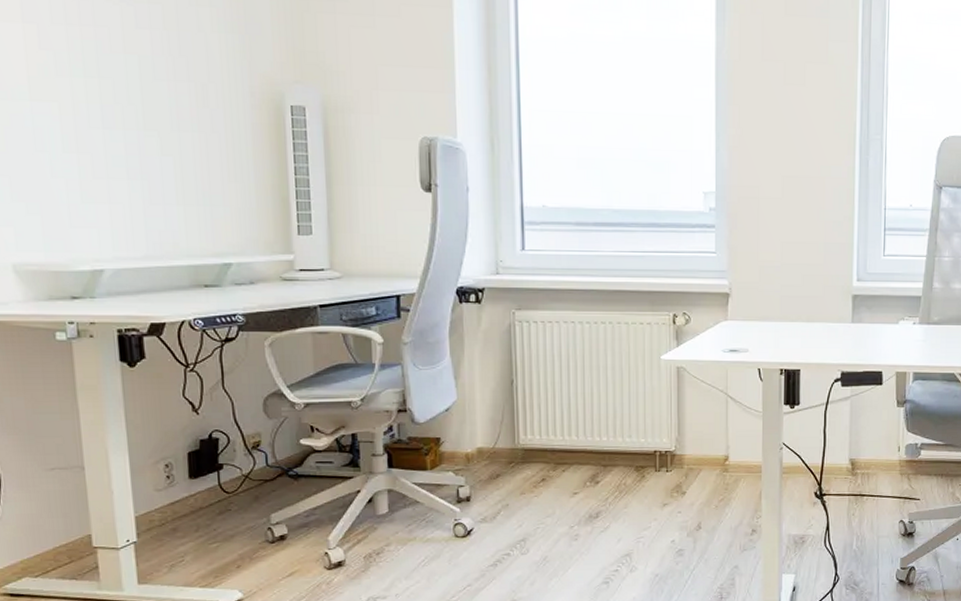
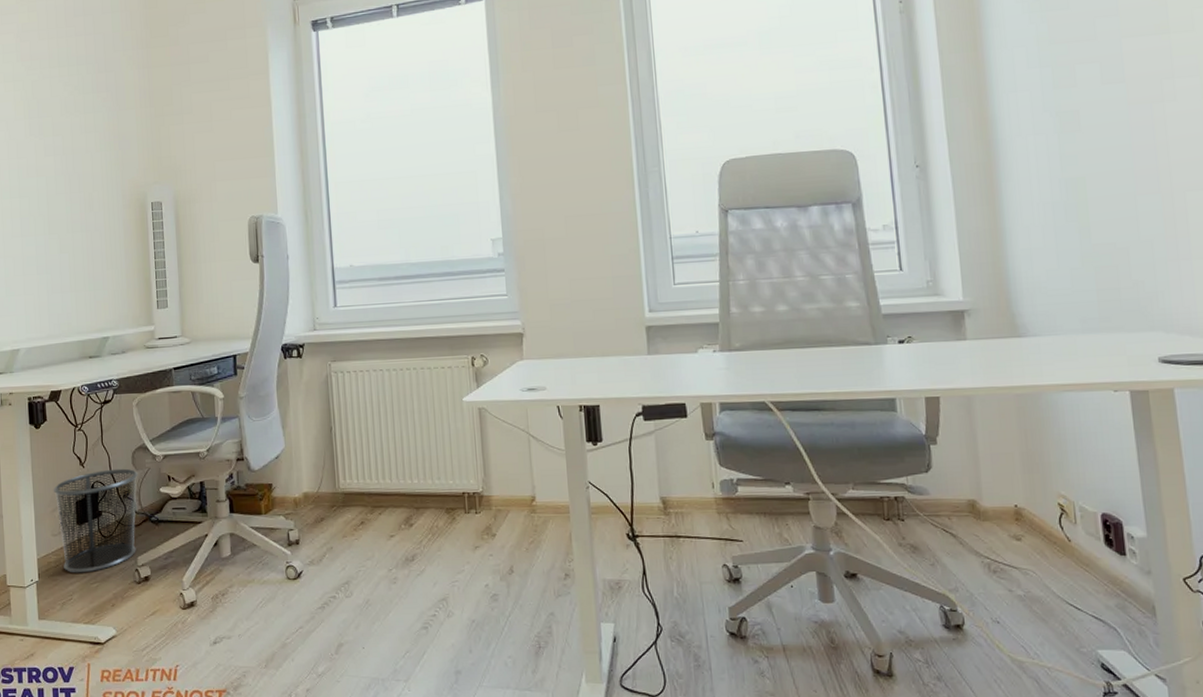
waste bin: none [155,416,271,533] -> present [53,468,138,573]

